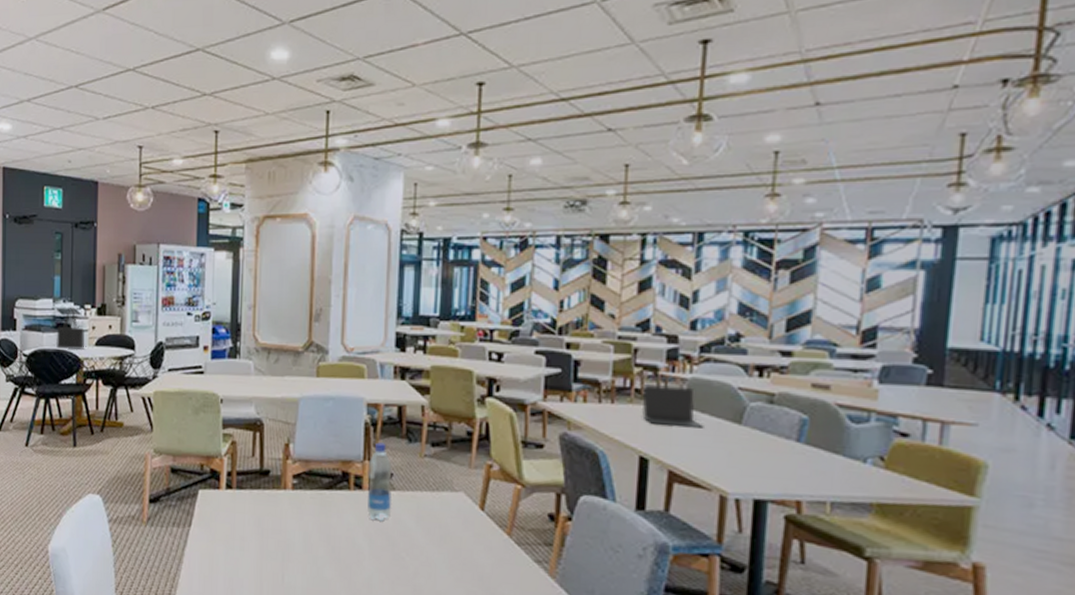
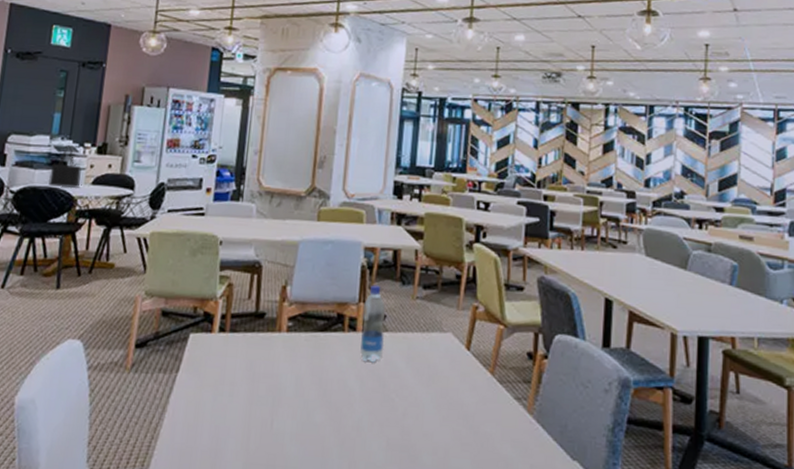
laptop: present [641,384,704,428] -> none [606,233,657,273]

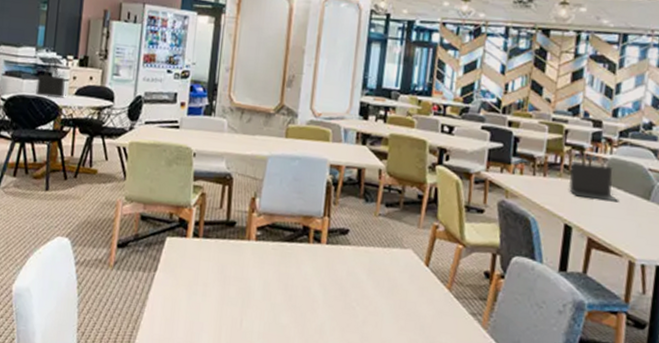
bottle: present [360,285,386,363] -> none [324,200,349,273]
laptop: none [606,233,657,273] -> present [568,161,619,202]

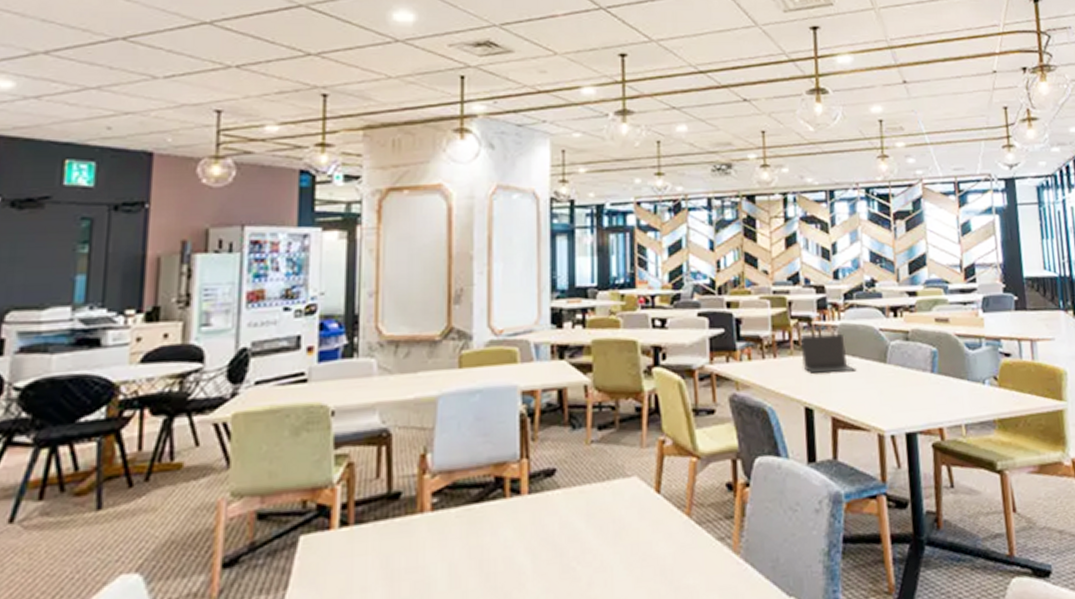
tote bag: present [36,56,65,99] -> none [74,314,123,373]

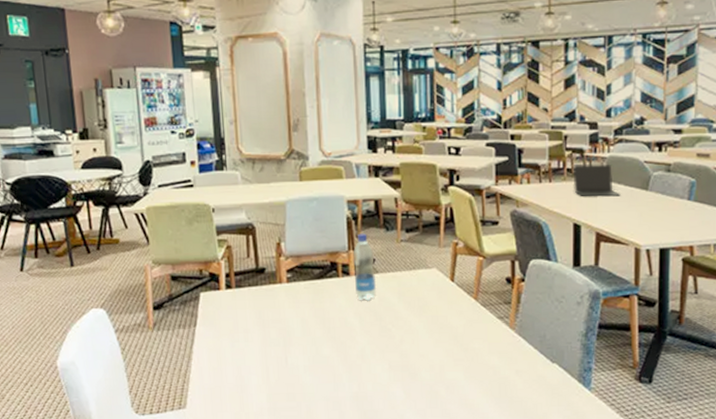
bottle: none [526,434,558,529] -> present [353,233,377,301]

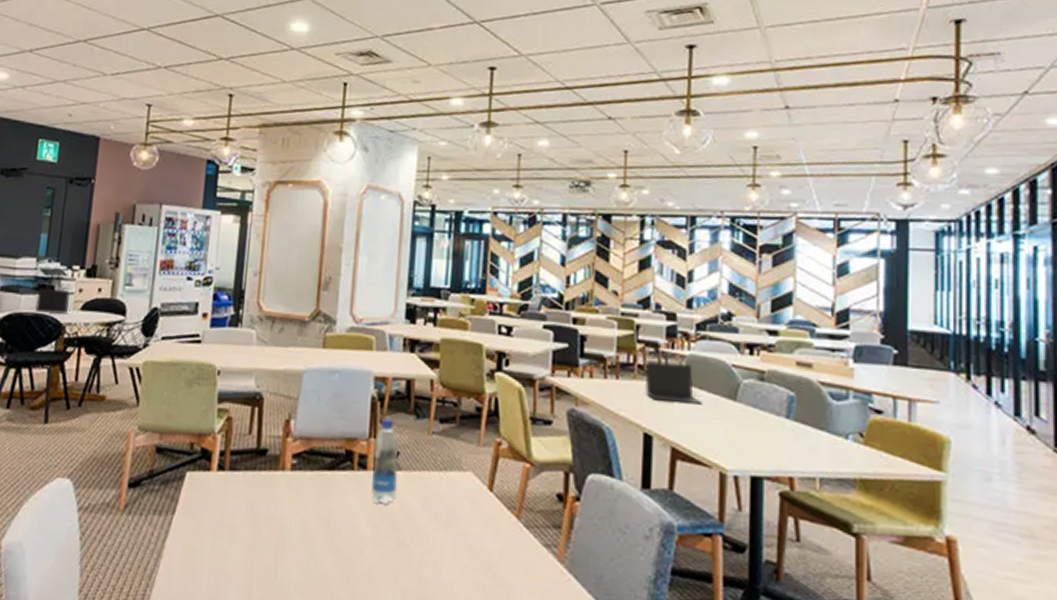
tote bag: none [39,133,70,175] -> present [35,267,70,315]

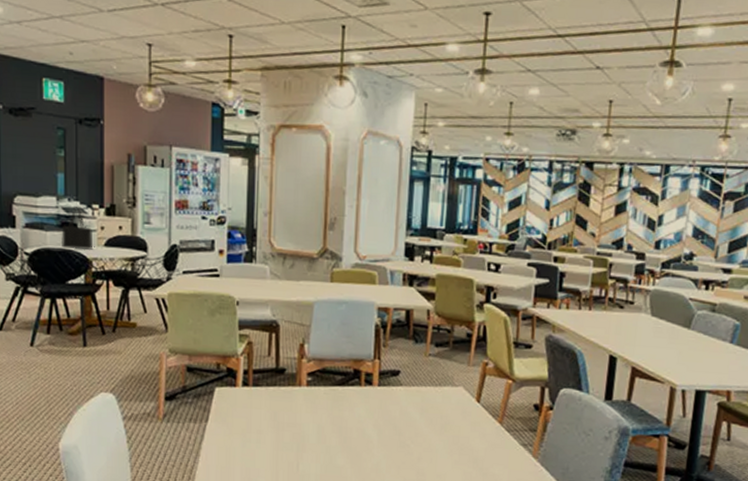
bottle: present [371,418,399,505] -> none [377,343,400,414]
laptop: present [644,360,703,405] -> none [613,294,662,332]

